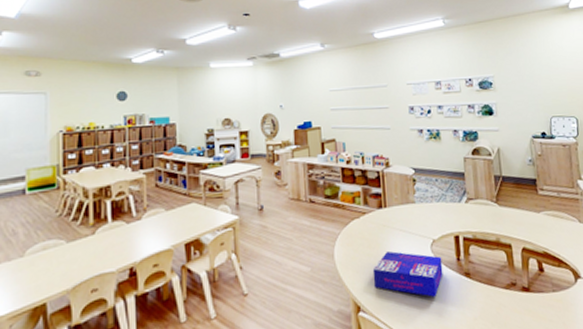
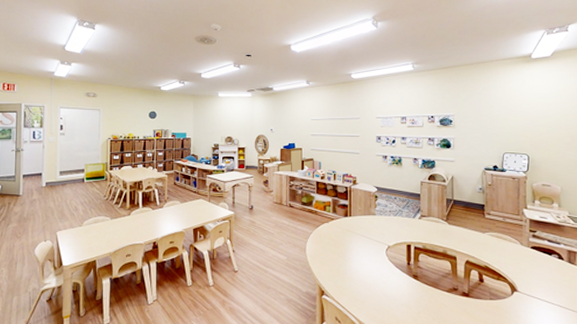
board game: present [372,251,443,297] -> none [336,252,395,291]

